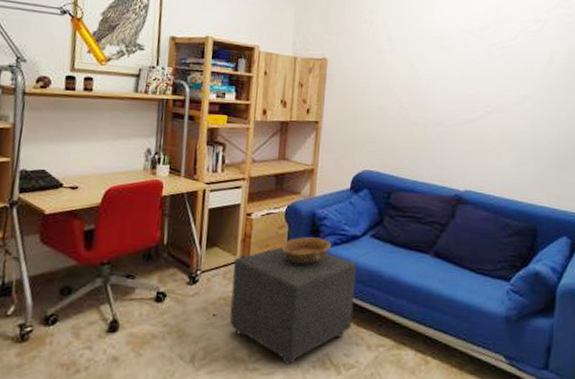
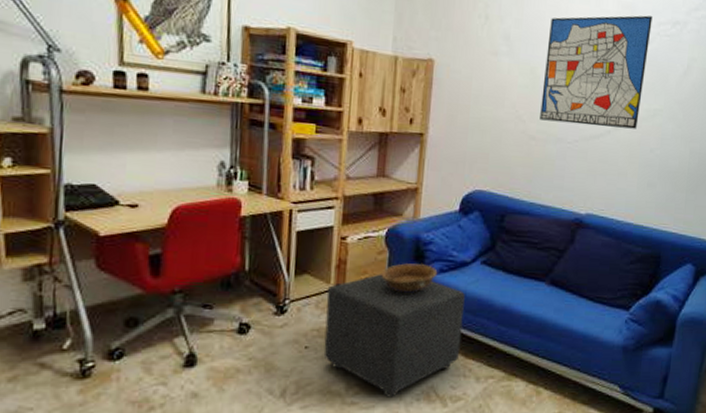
wall art: none [420,15,516,114] -> present [540,15,653,129]

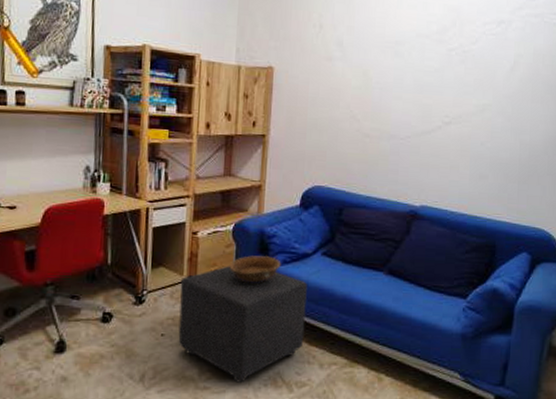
wall art: present [540,15,653,129] -> none [373,16,478,124]

